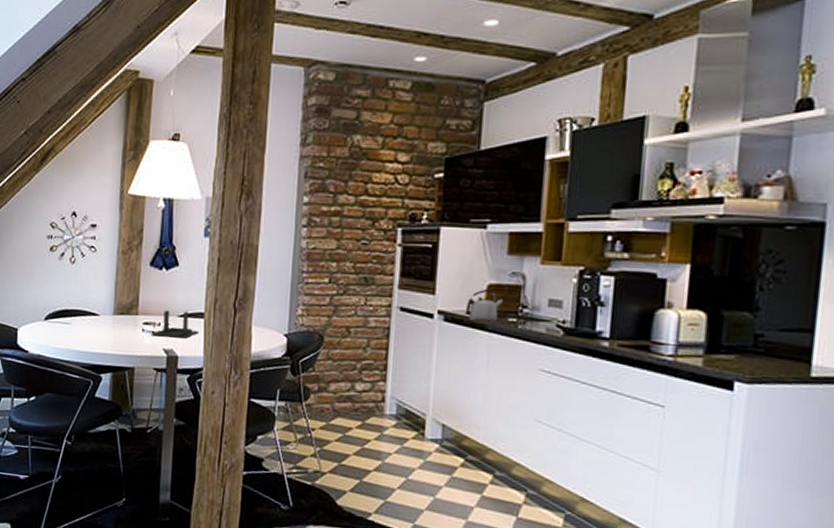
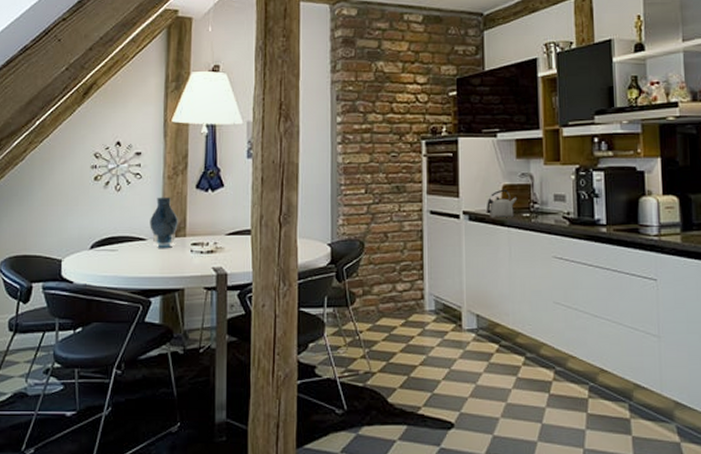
vase: none [103,272,131,326] -> present [150,197,178,249]
napkin holder: present [151,310,199,339] -> none [199,229,246,256]

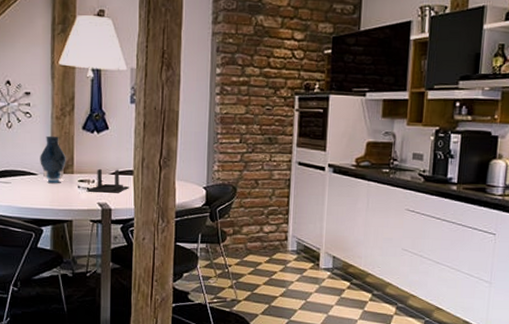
napkin holder: none [199,229,246,256] -> present [86,168,129,193]
kettle: present [486,189,518,218] -> none [349,145,379,172]

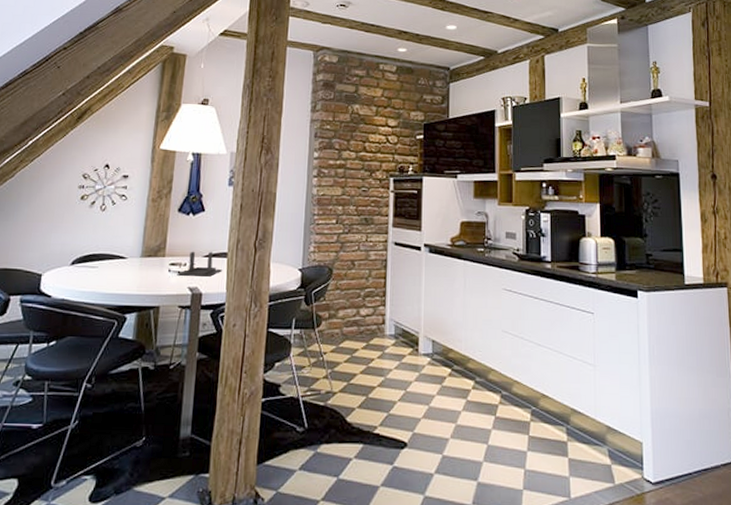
vase: present [40,135,66,184] -> none [131,218,159,268]

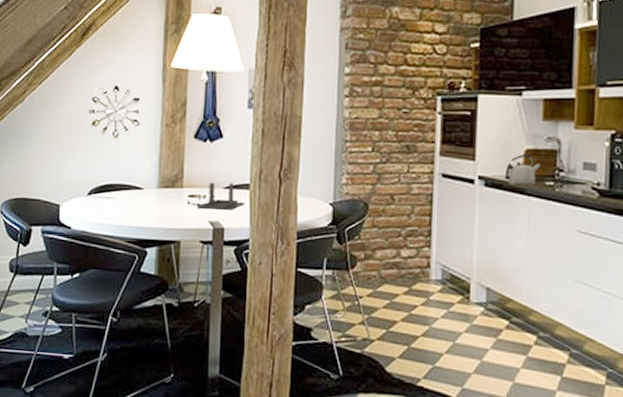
kettle: none [445,225,474,252] -> present [504,153,541,185]

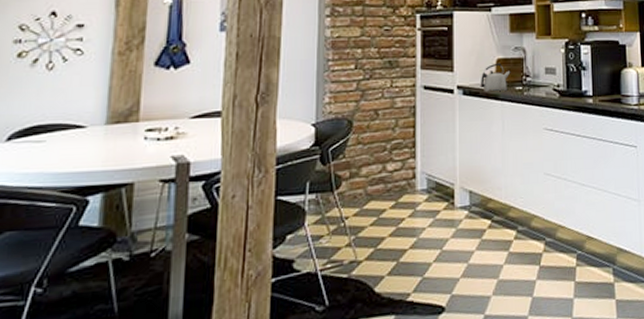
napkin holder: present [196,182,244,210] -> none [155,111,215,143]

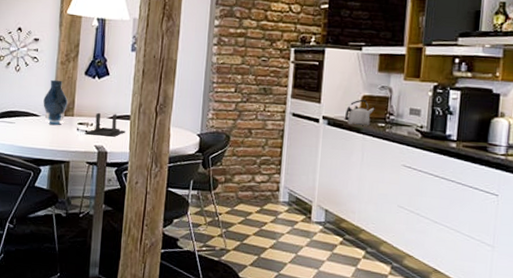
vase: none [91,76,130,138] -> present [43,79,68,126]
napkin holder: none [155,111,215,143] -> present [84,112,125,137]

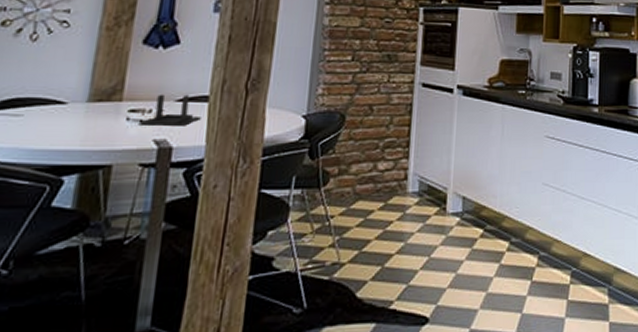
vase: present [43,79,68,126] -> none [73,51,114,116]
kettle: present [344,99,375,126] -> none [481,64,514,94]

